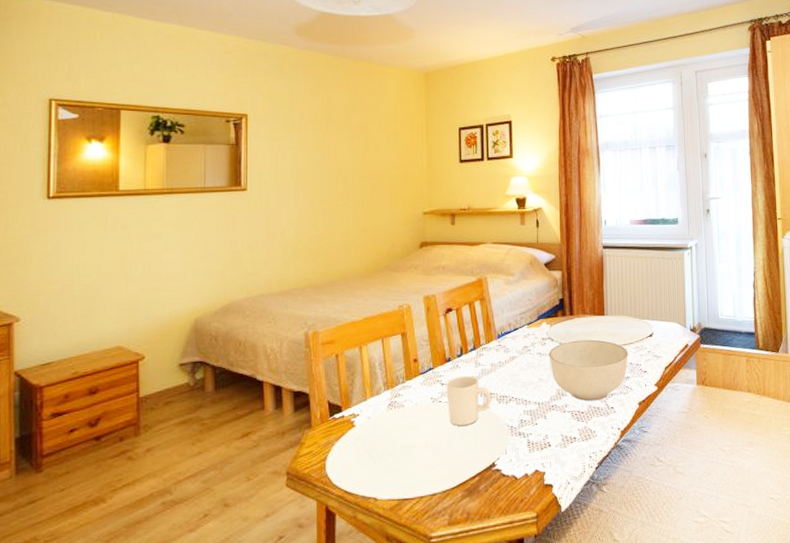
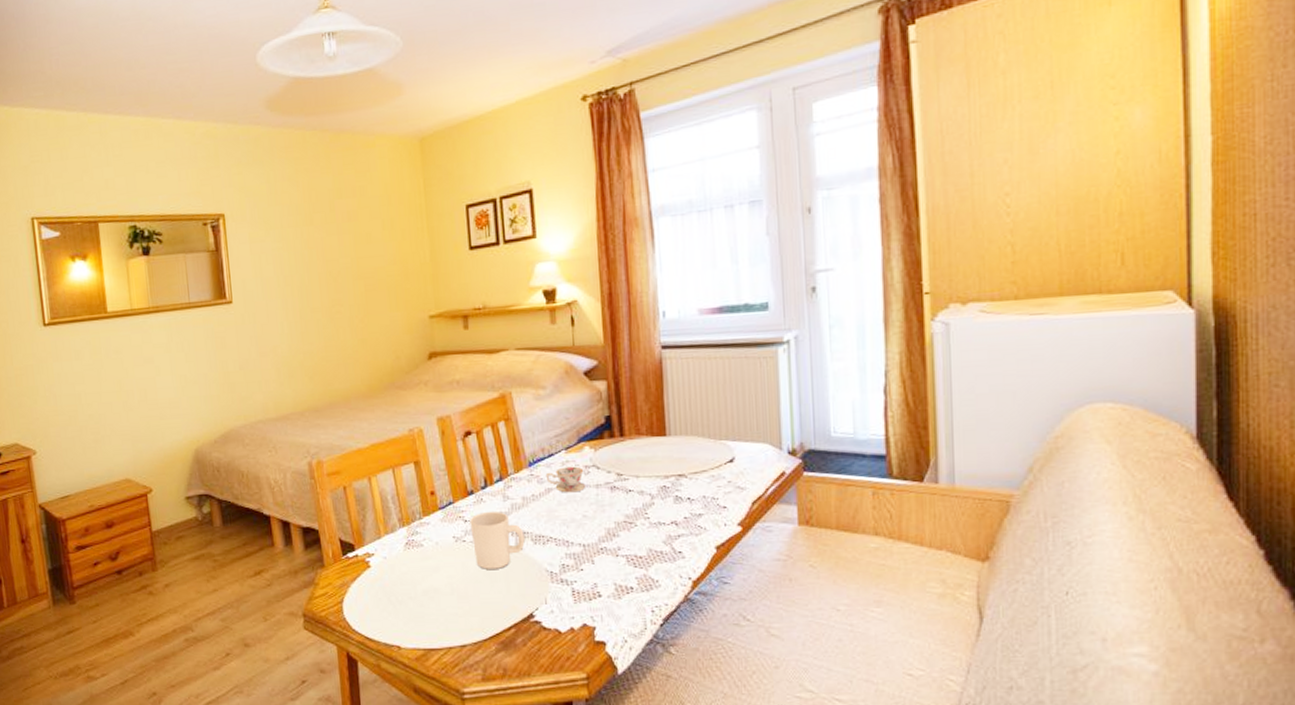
teacup: none [511,338,543,360] -> present [545,466,586,493]
bowl: present [549,339,628,401] -> none [594,467,701,544]

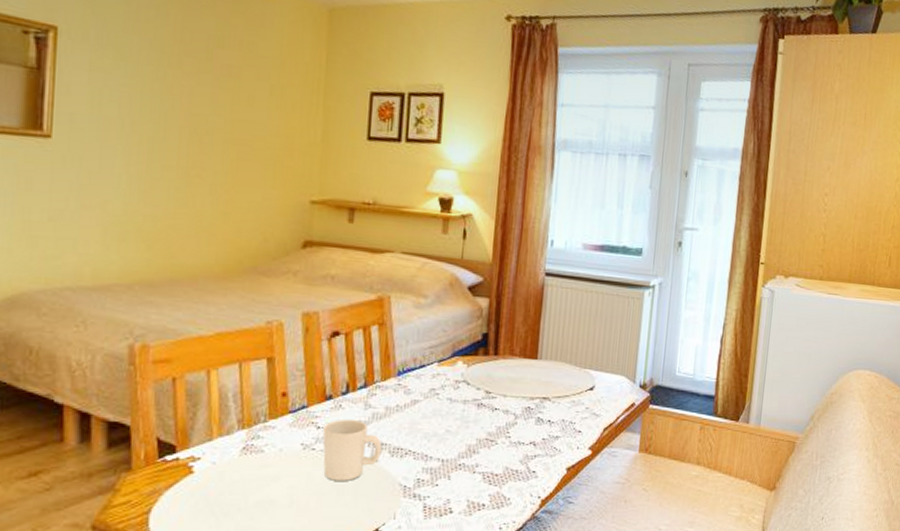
teacup: present [545,466,586,493] -> none [413,379,454,407]

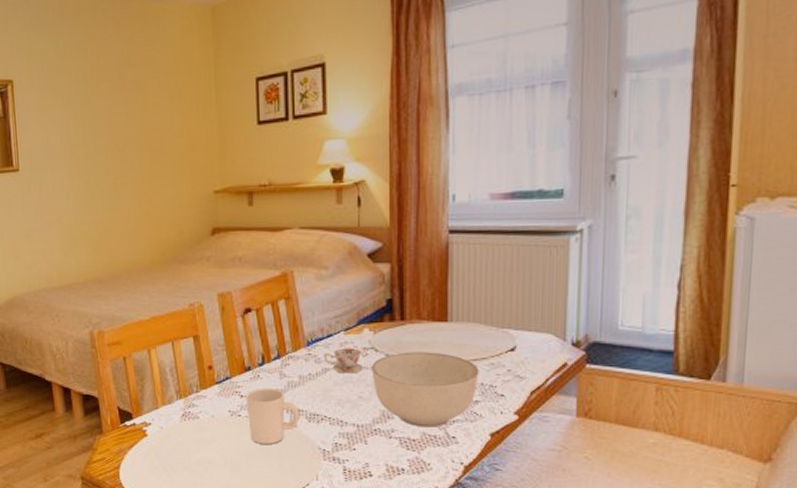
teacup: none [413,379,454,407] -> present [323,348,364,374]
bowl: none [461,386,562,462] -> present [371,352,479,428]

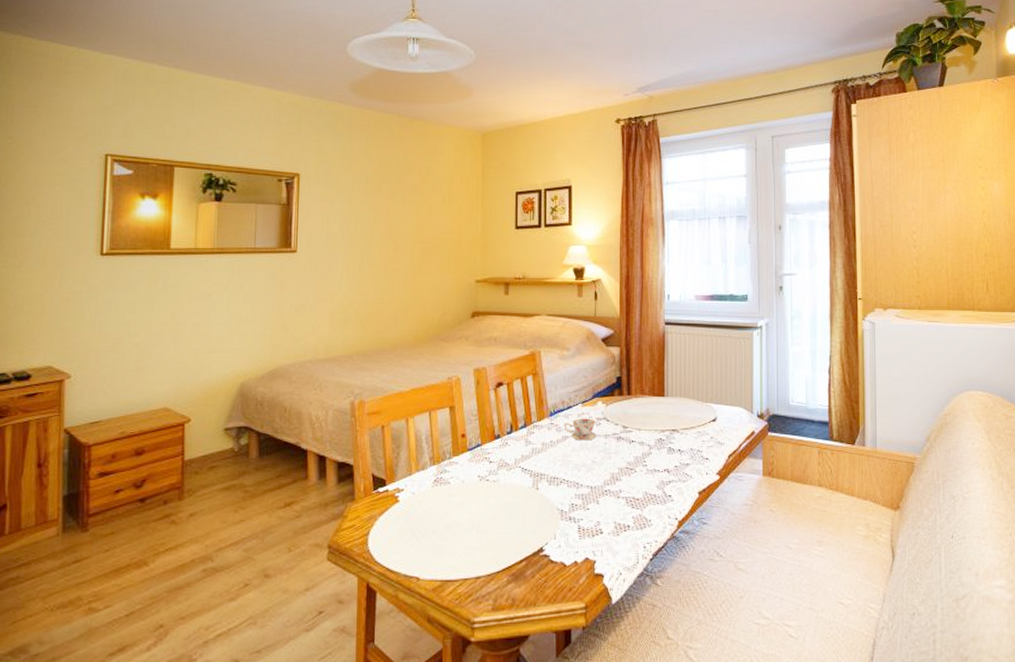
mug: present [246,387,299,444] -> none [494,454,541,507]
bowl: present [371,352,479,428] -> none [603,422,689,488]

